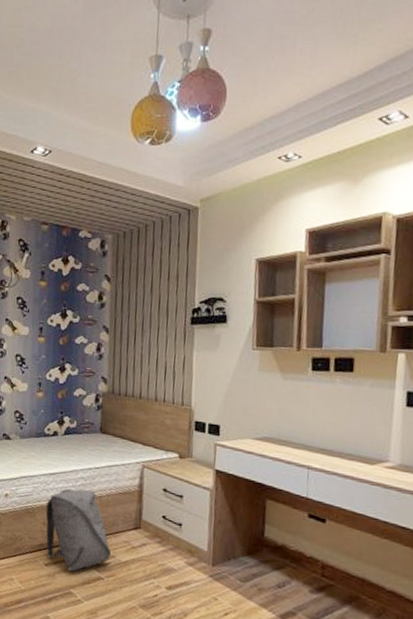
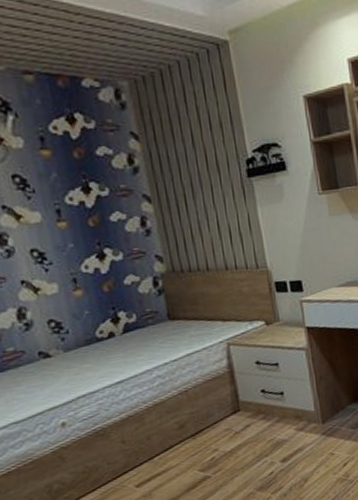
backpack: present [45,489,111,572] -> none [120,387,213,484]

